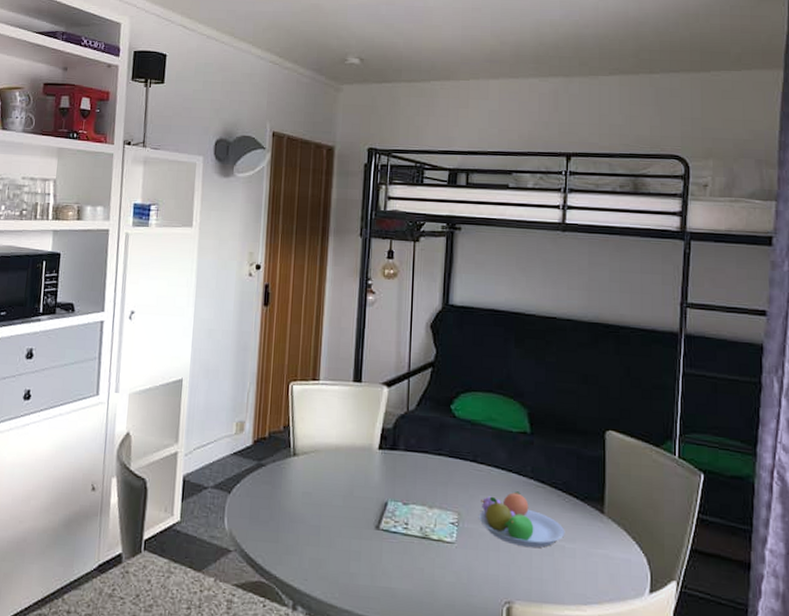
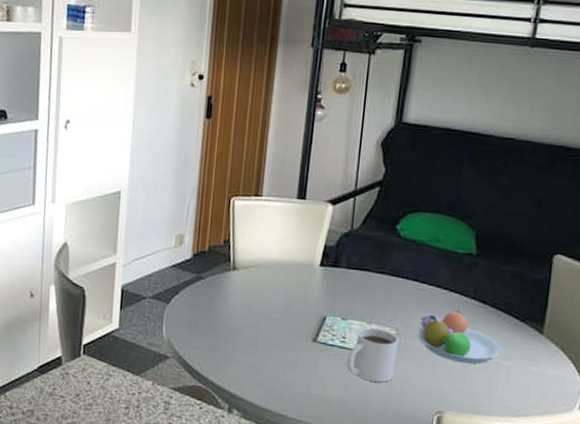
mug: none [411,512,462,572] -> present [347,327,399,383]

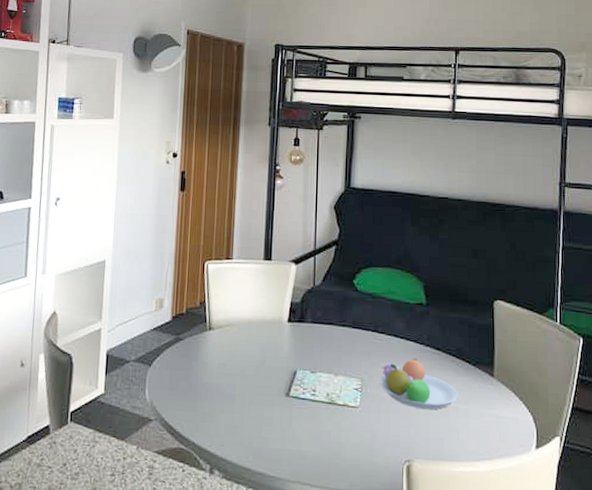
mug: present [347,327,399,383] -> none [319,379,365,434]

